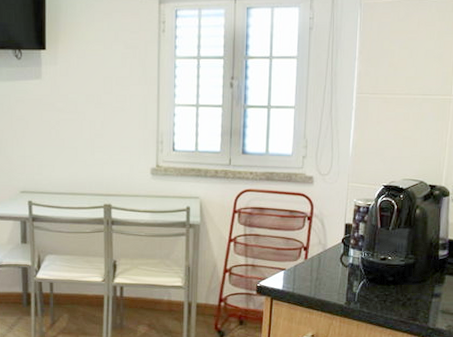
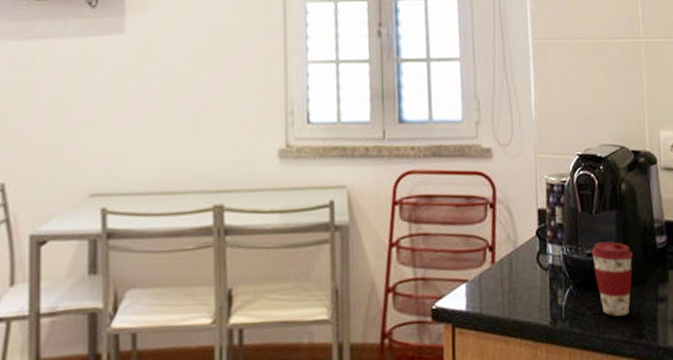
coffee cup: none [384,251,418,304] -> present [591,241,633,317]

